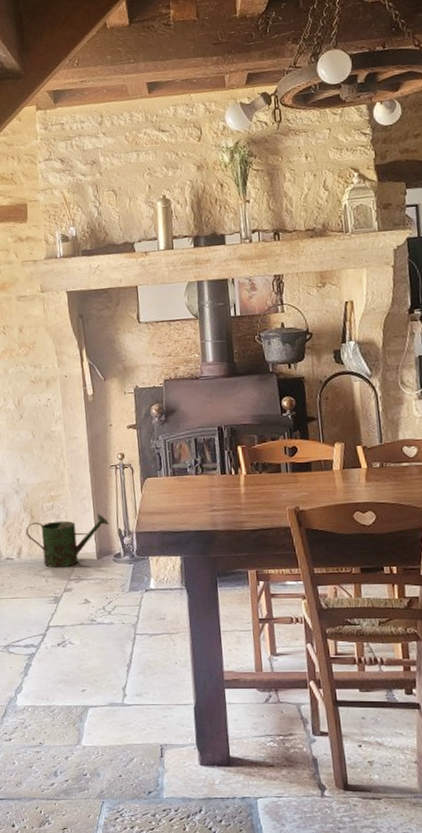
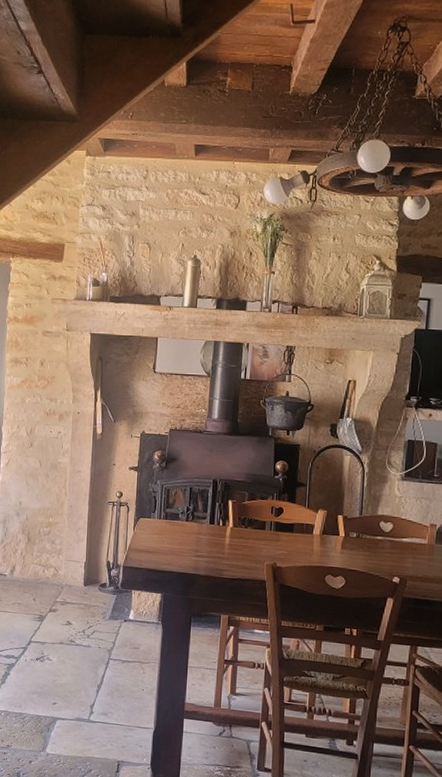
watering can: present [26,514,109,568] -> none [21,544,99,590]

